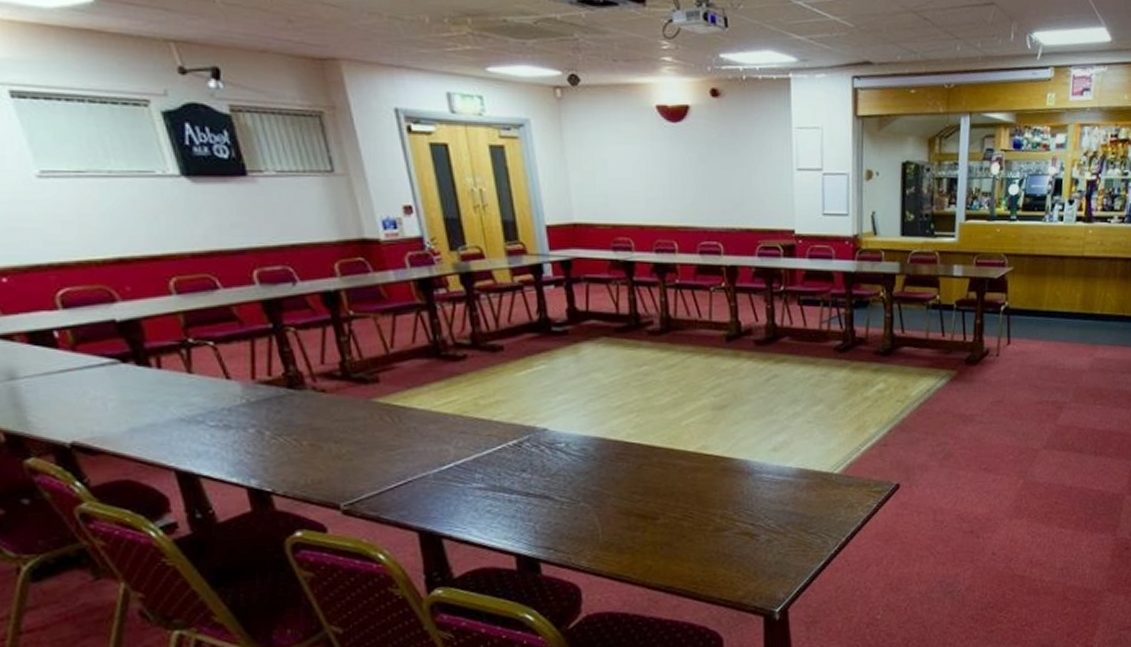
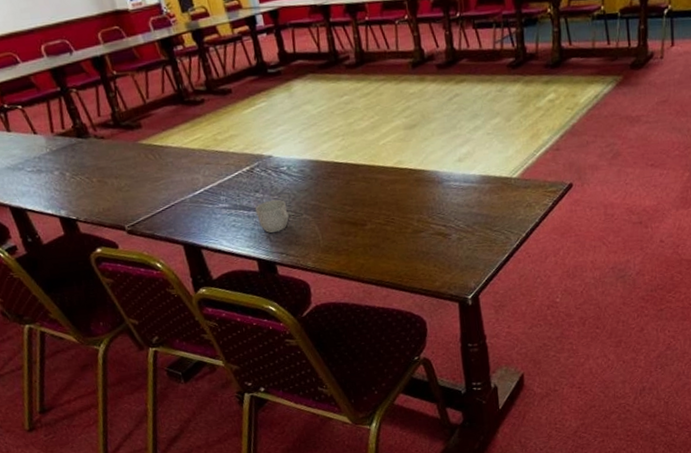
mug: none [520,481,562,522] -> present [256,199,289,233]

